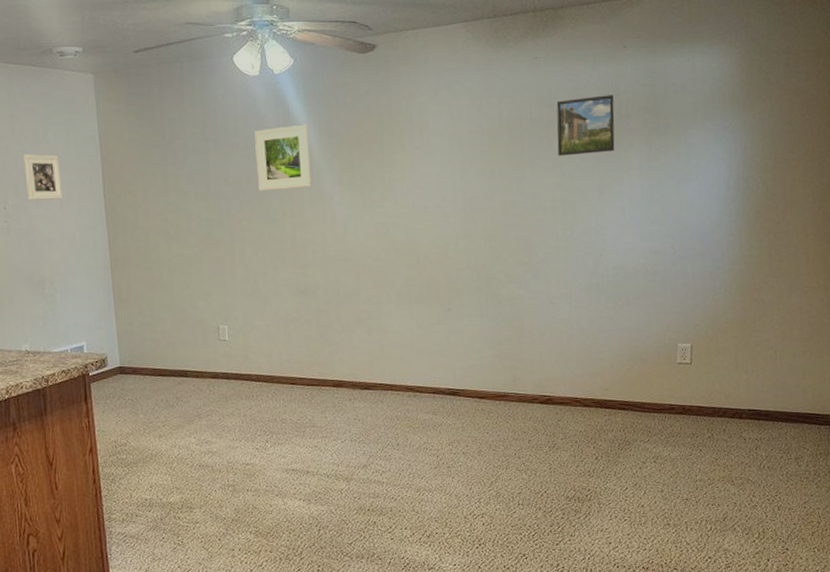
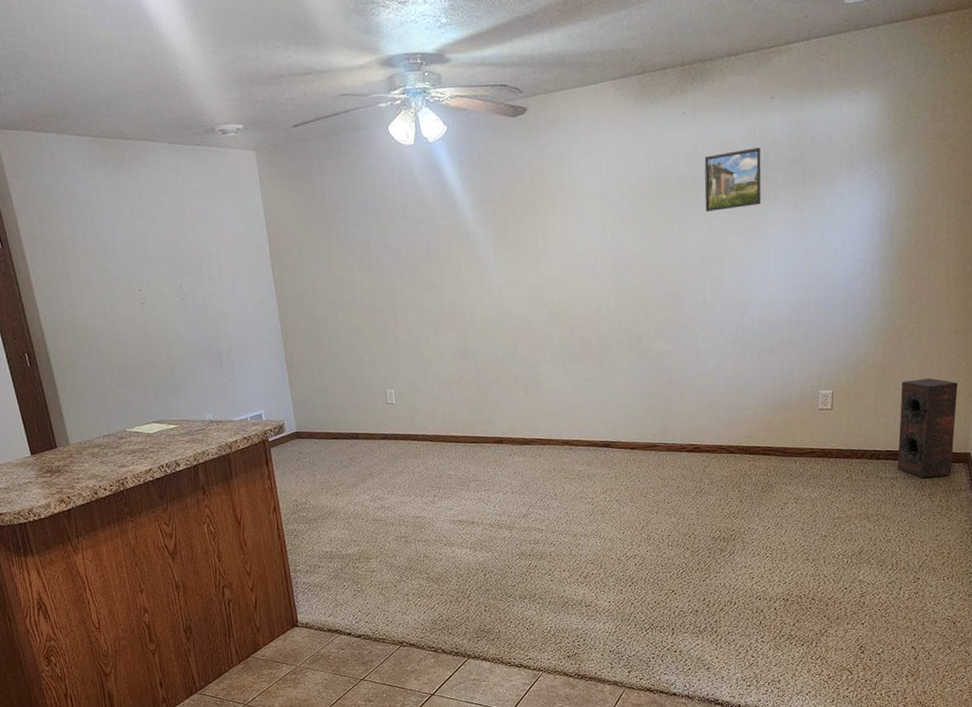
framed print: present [22,154,63,200] -> none [193,232,234,278]
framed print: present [254,124,312,192] -> none [412,191,468,260]
speaker: none [761,334,821,441] -> present [897,377,958,479]

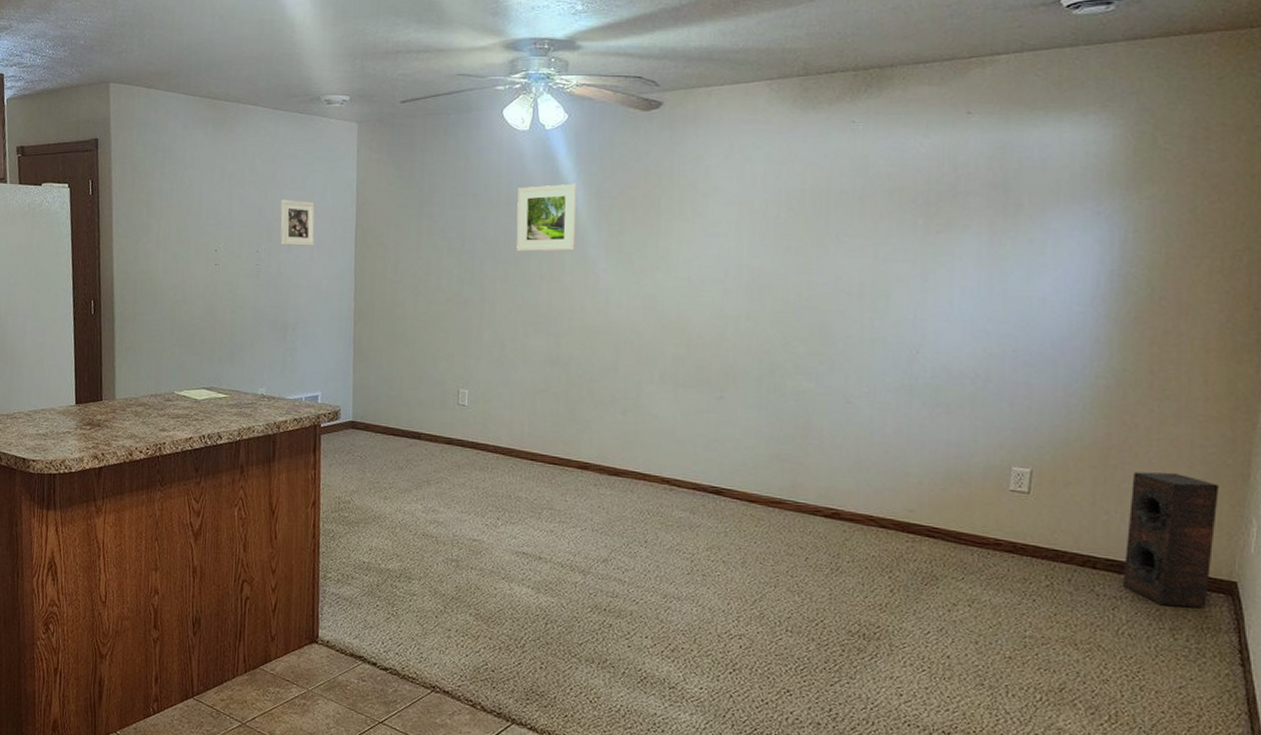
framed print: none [193,232,234,278] -> present [280,199,315,246]
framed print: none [412,191,468,260] -> present [516,183,578,252]
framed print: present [704,147,762,212] -> none [871,167,951,235]

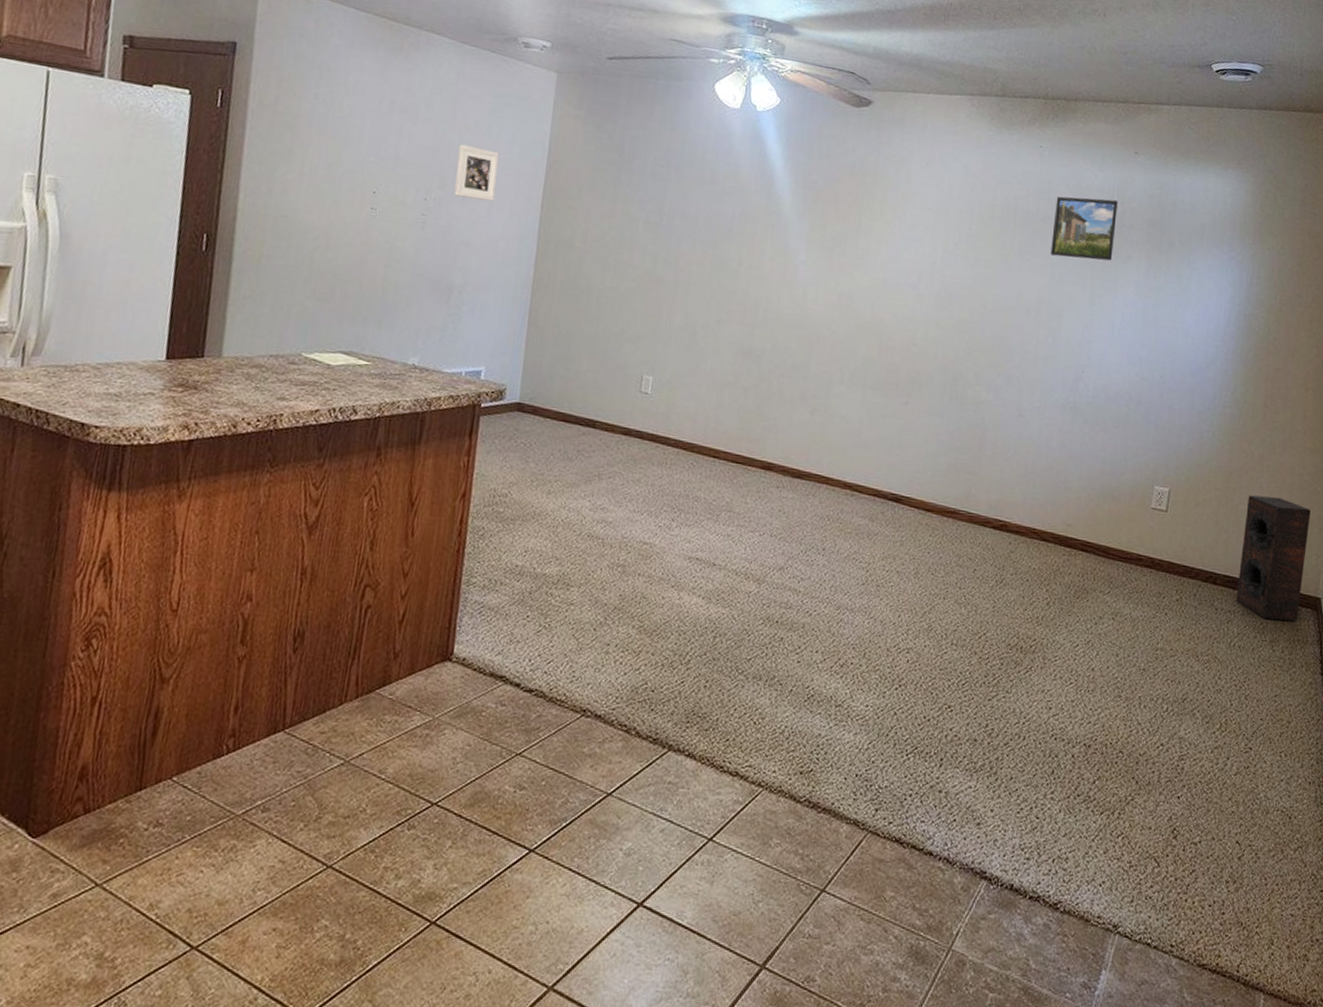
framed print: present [516,183,578,252] -> none [717,166,784,239]
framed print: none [871,167,951,235] -> present [1050,196,1119,261]

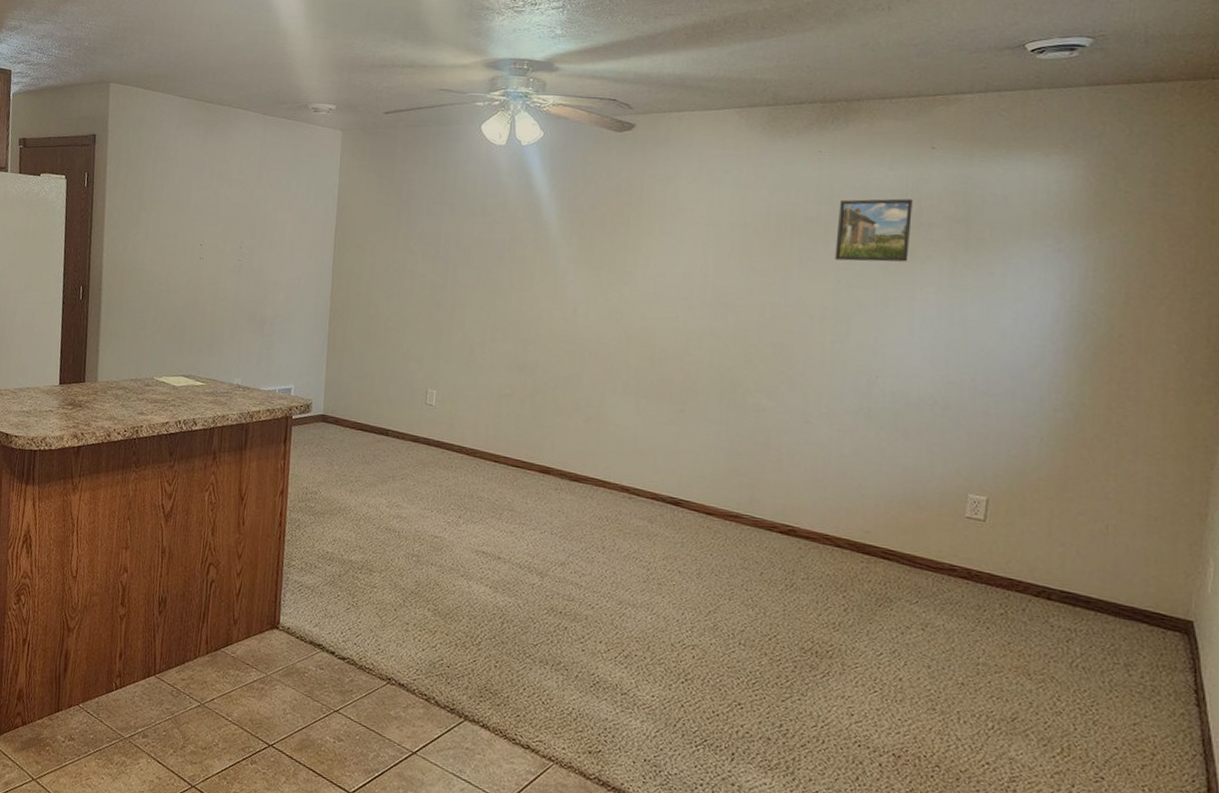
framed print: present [454,144,500,201] -> none [262,199,298,245]
speaker: present [1236,495,1311,621] -> none [1078,505,1176,645]

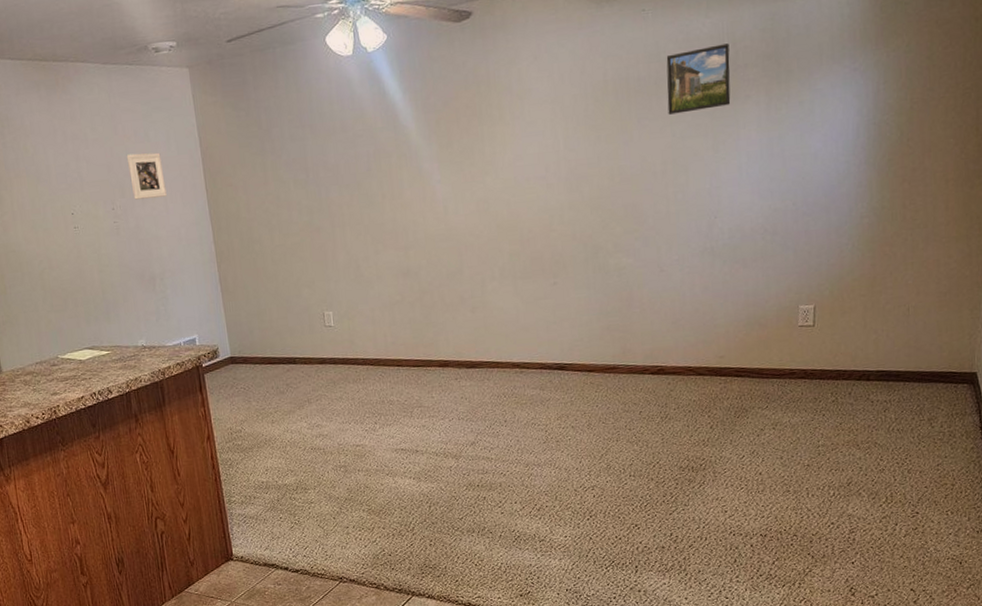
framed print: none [262,199,298,245] -> present [126,152,167,200]

